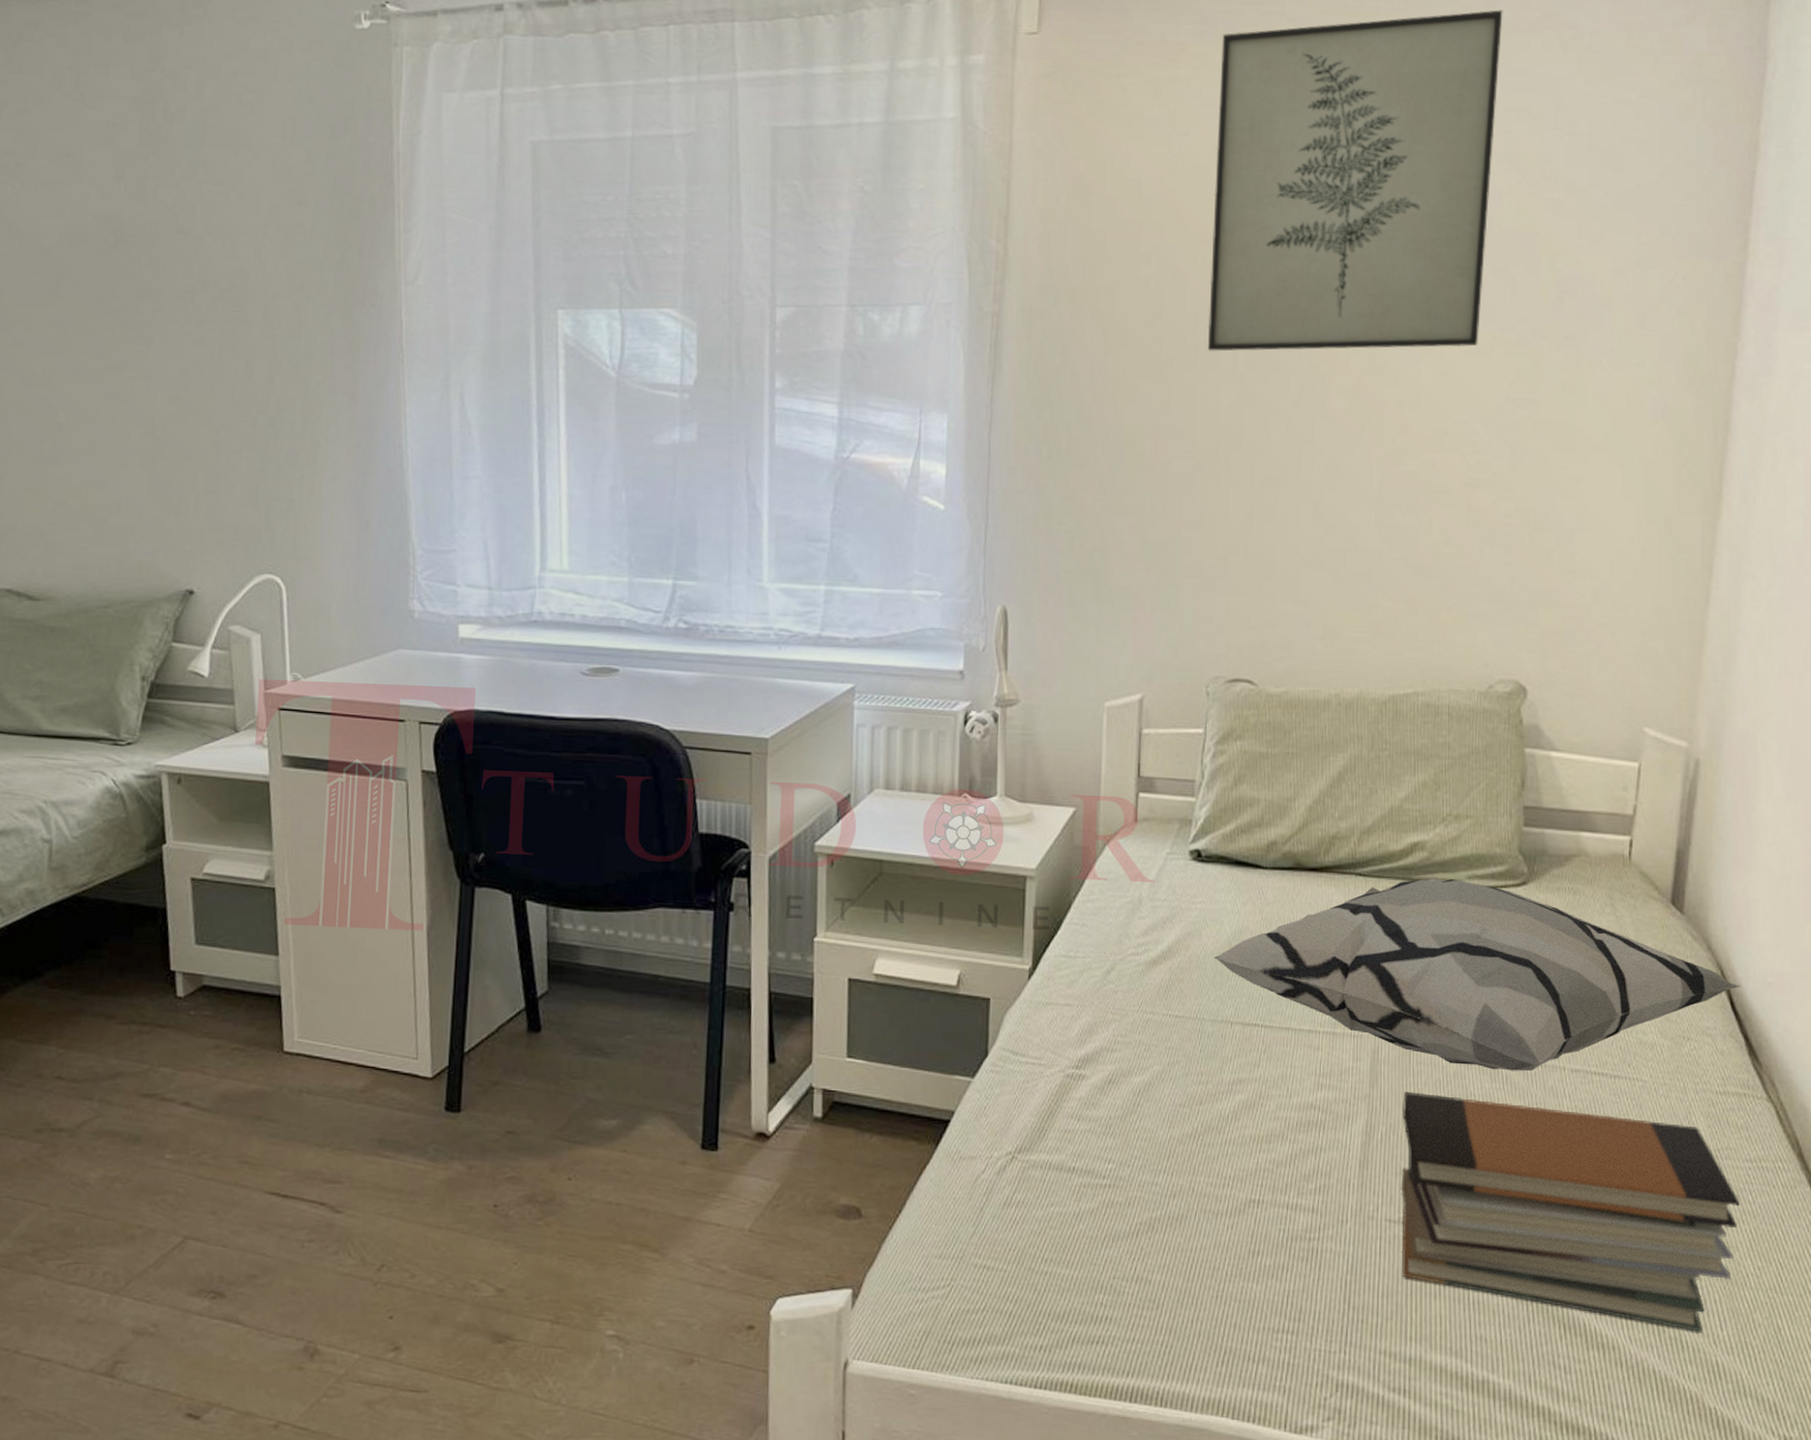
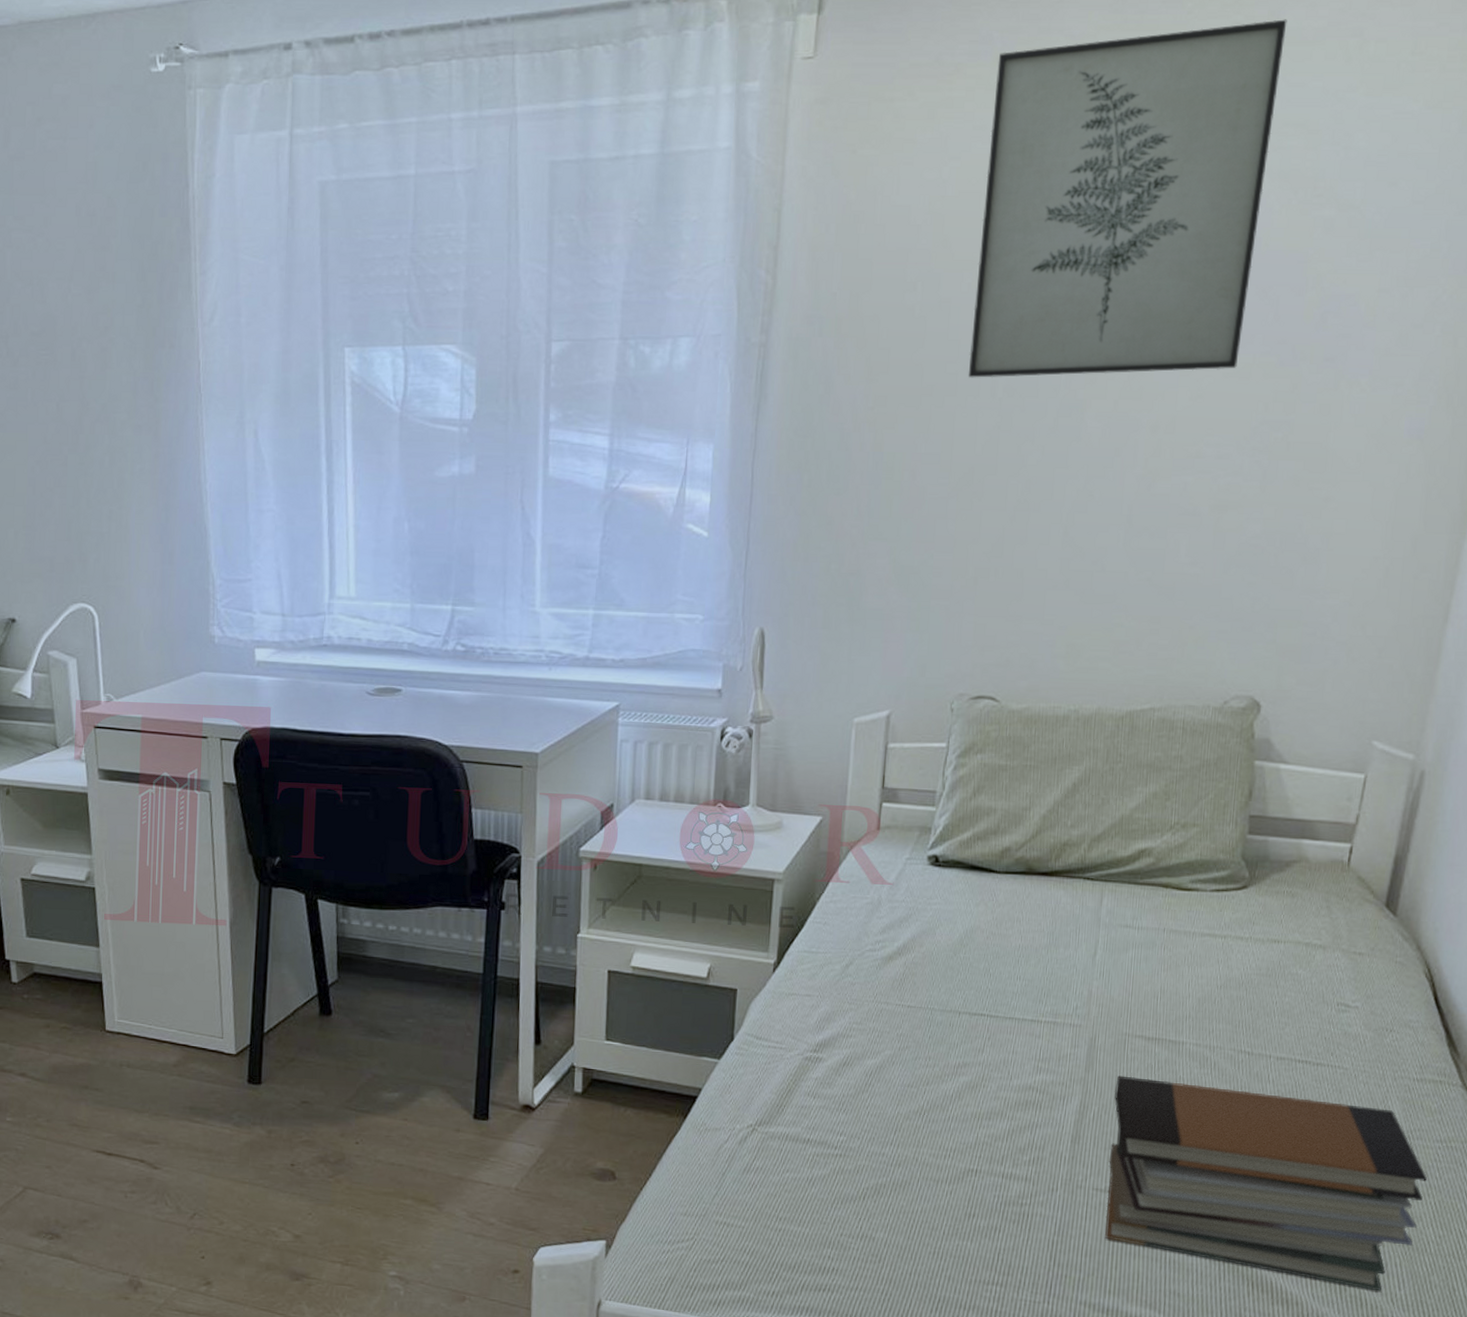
decorative pillow: present [1213,878,1742,1072] -> none [945,882,1447,1059]

